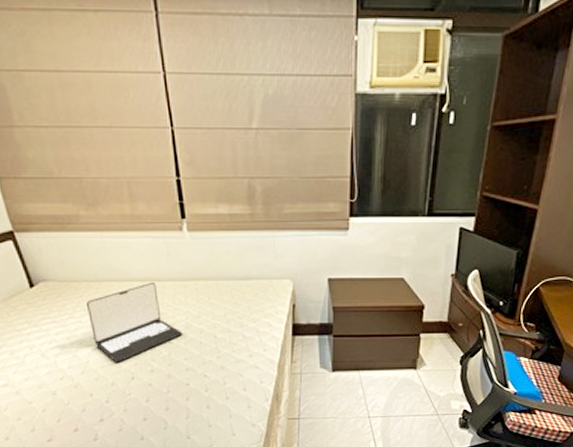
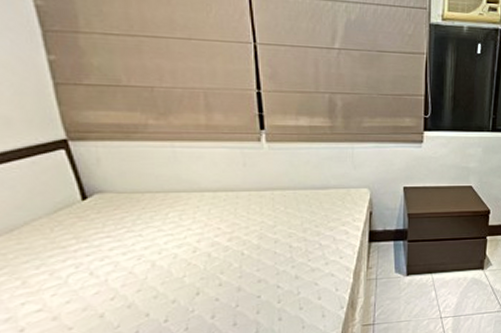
laptop: present [85,282,183,363] -> none [148,192,256,278]

